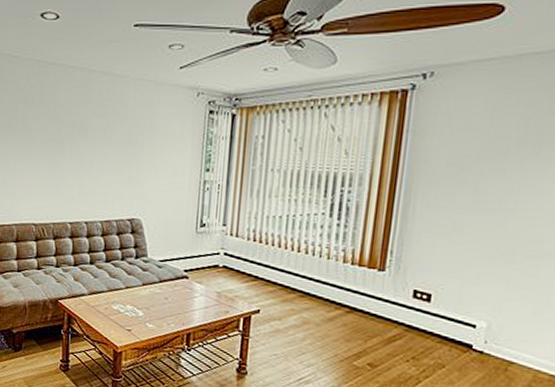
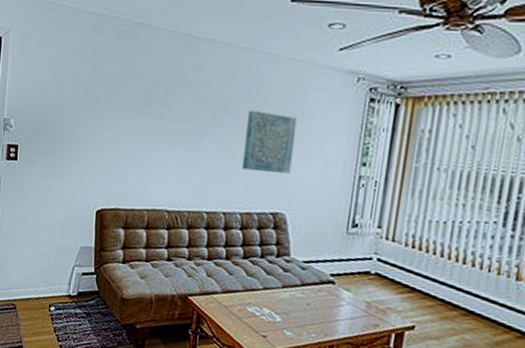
wall art: none [99,127,146,183] -> present [242,110,298,174]

